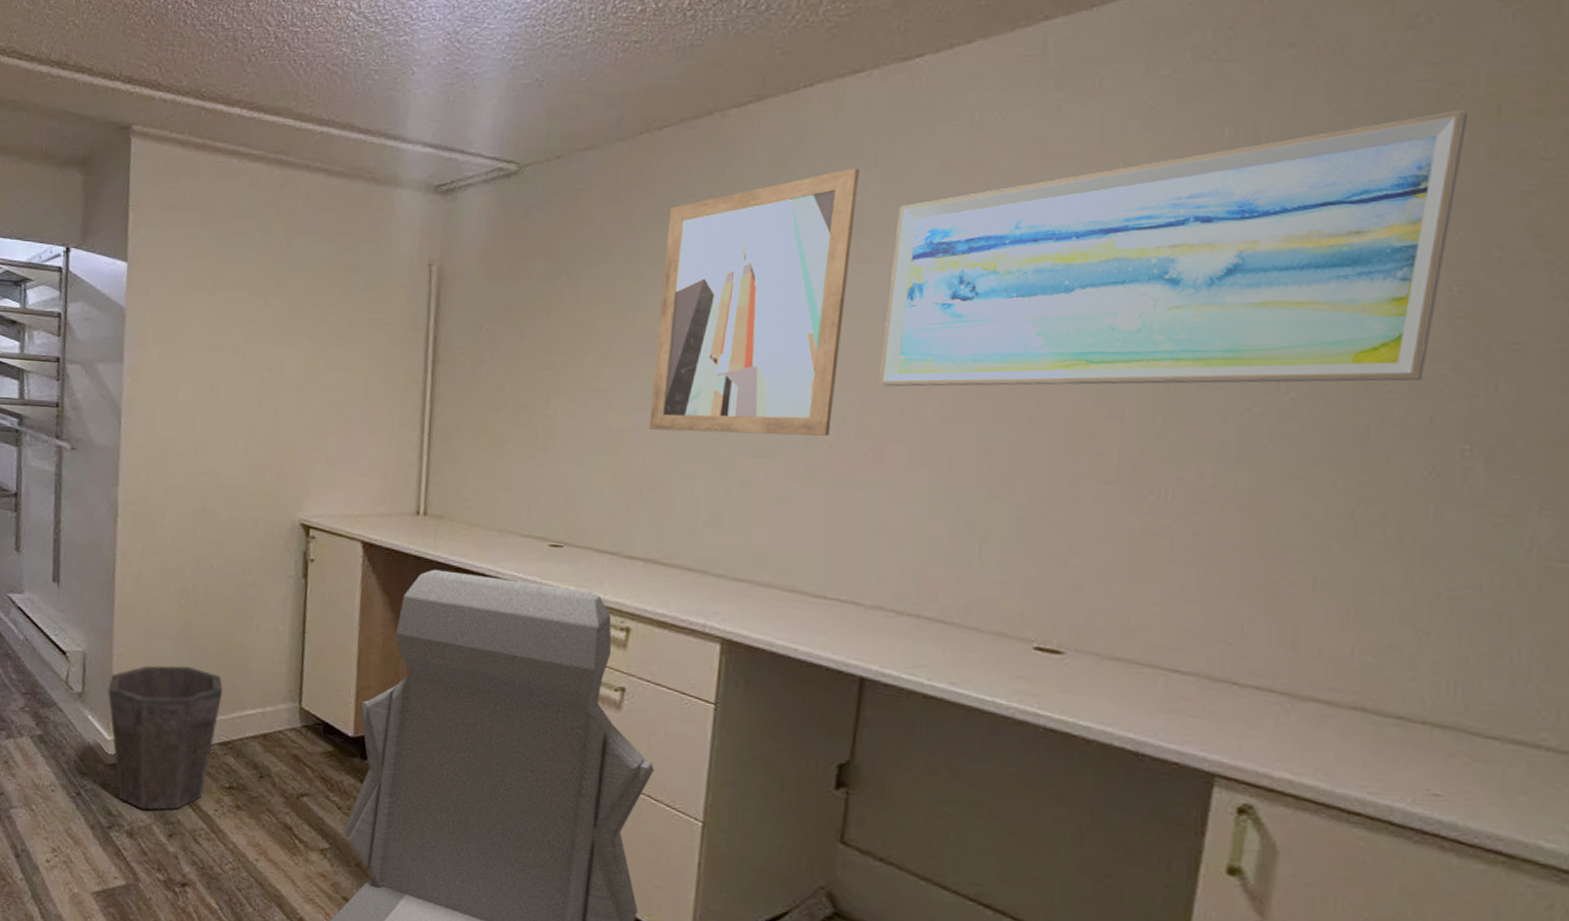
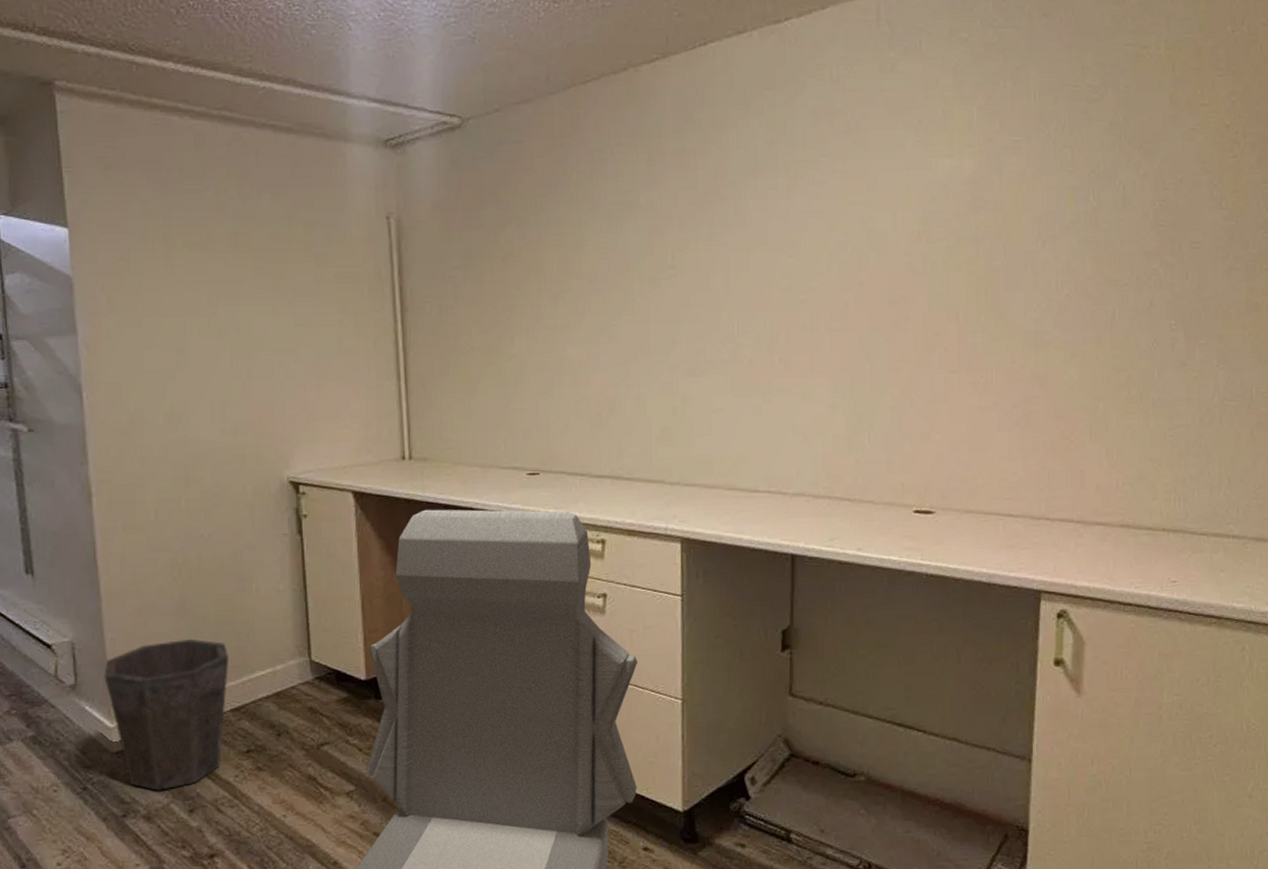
wall art: present [648,168,860,436] -> none [599,117,751,359]
wall art: present [879,110,1469,387] -> none [782,67,1156,306]

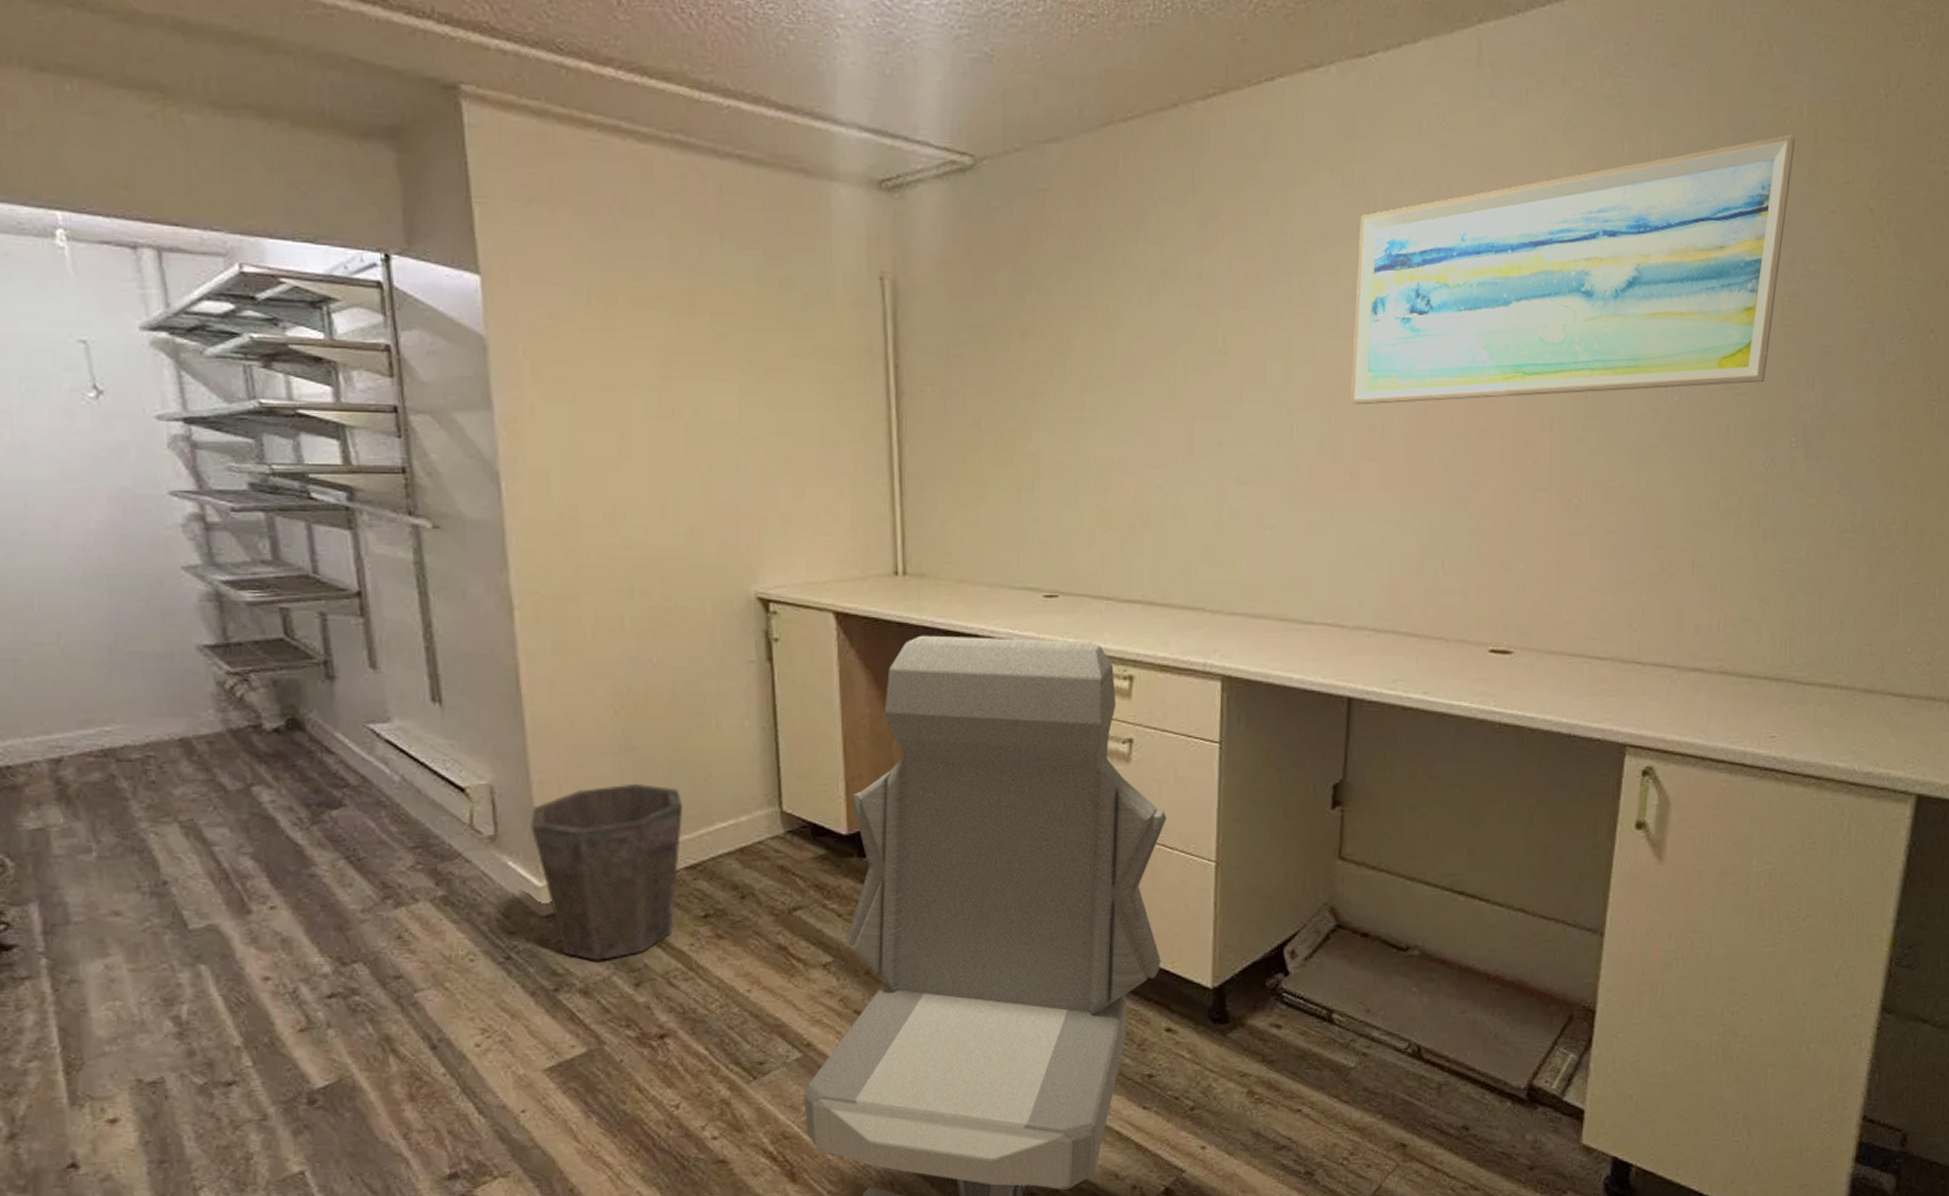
wall art: none [782,67,1156,306] -> present [1351,134,1796,405]

